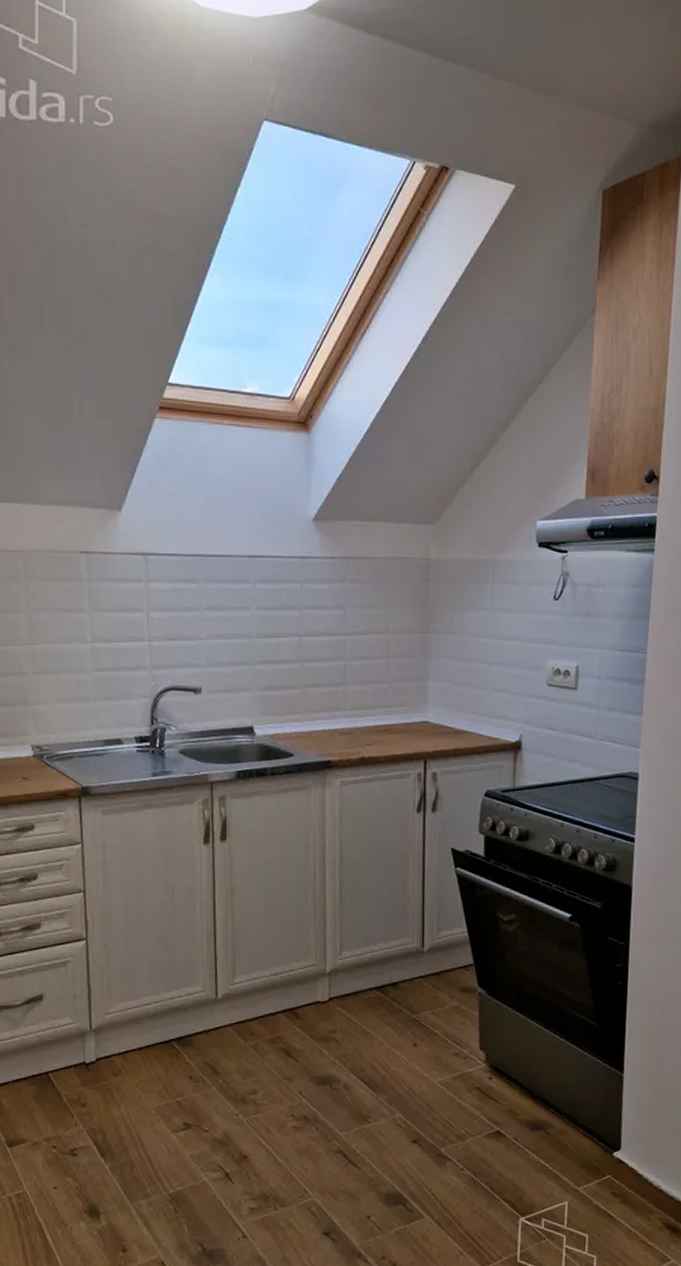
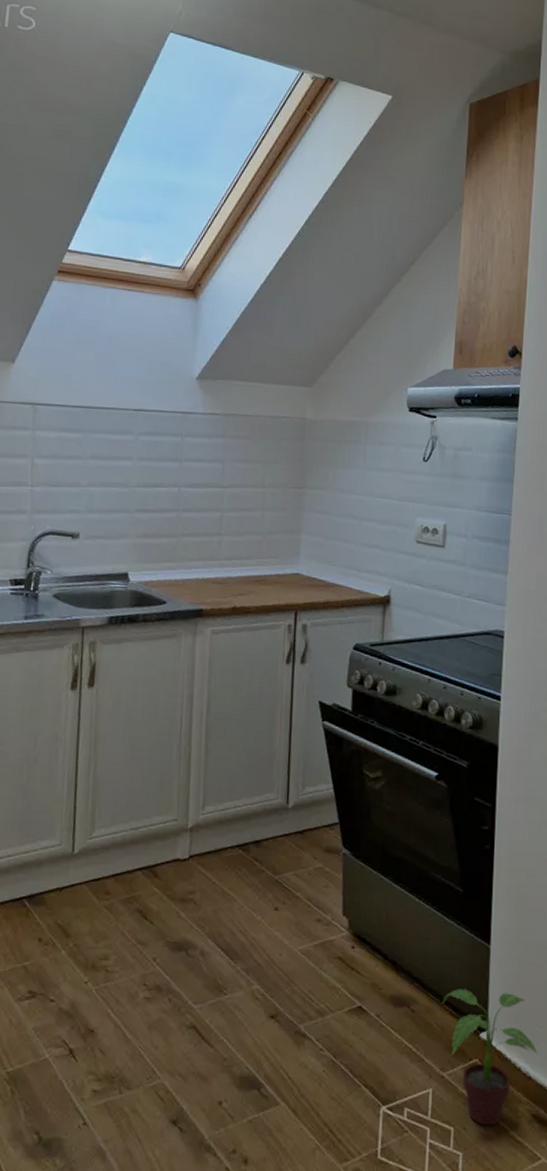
potted plant: none [577,1114,669,1233] -> present [442,989,538,1126]

